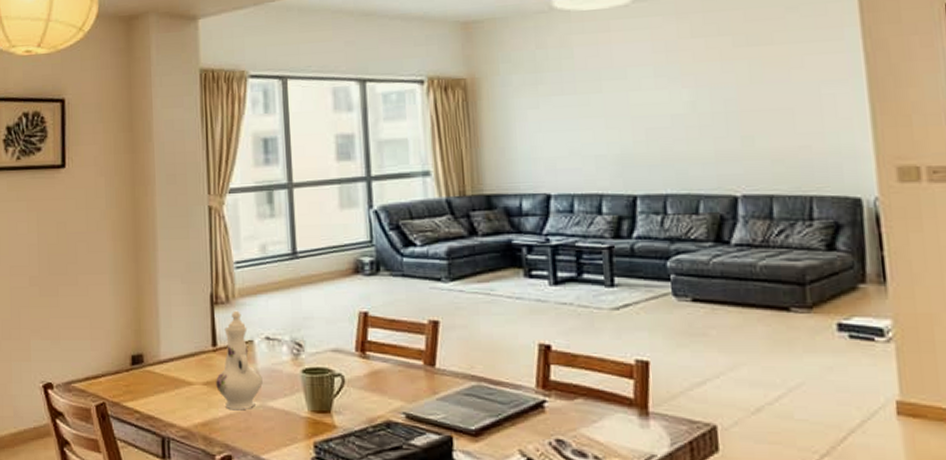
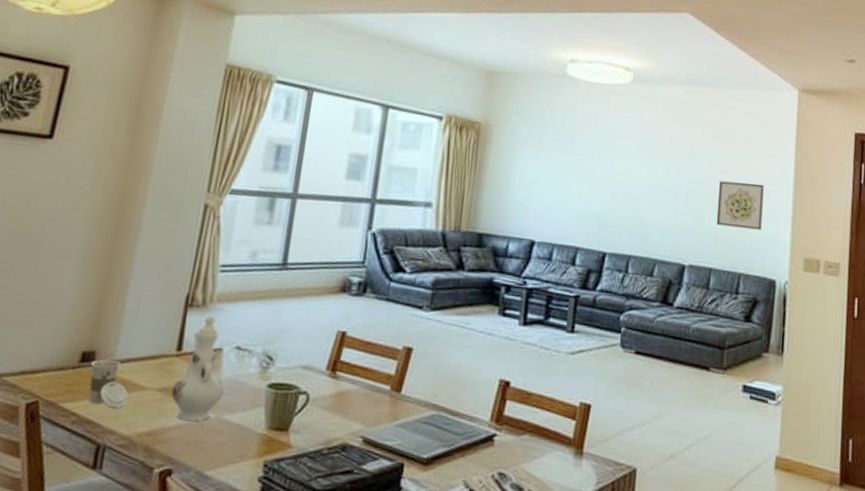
cup: none [141,360,179,404] -> present [89,359,128,409]
wall art: none [765,88,831,145] -> present [716,181,764,230]

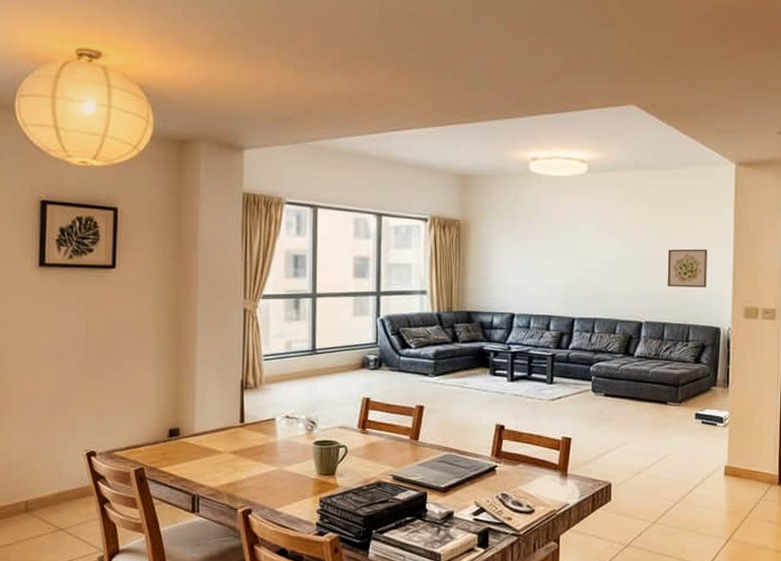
cup: present [89,359,128,409] -> none [177,433,209,469]
ewer: present [171,315,224,422] -> none [242,394,281,474]

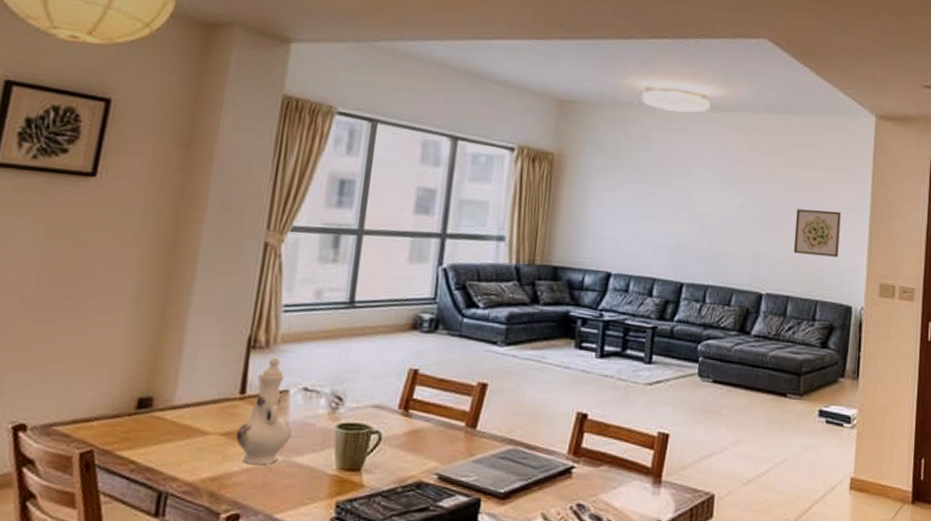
ewer: none [242,394,281,474] -> present [236,357,292,465]

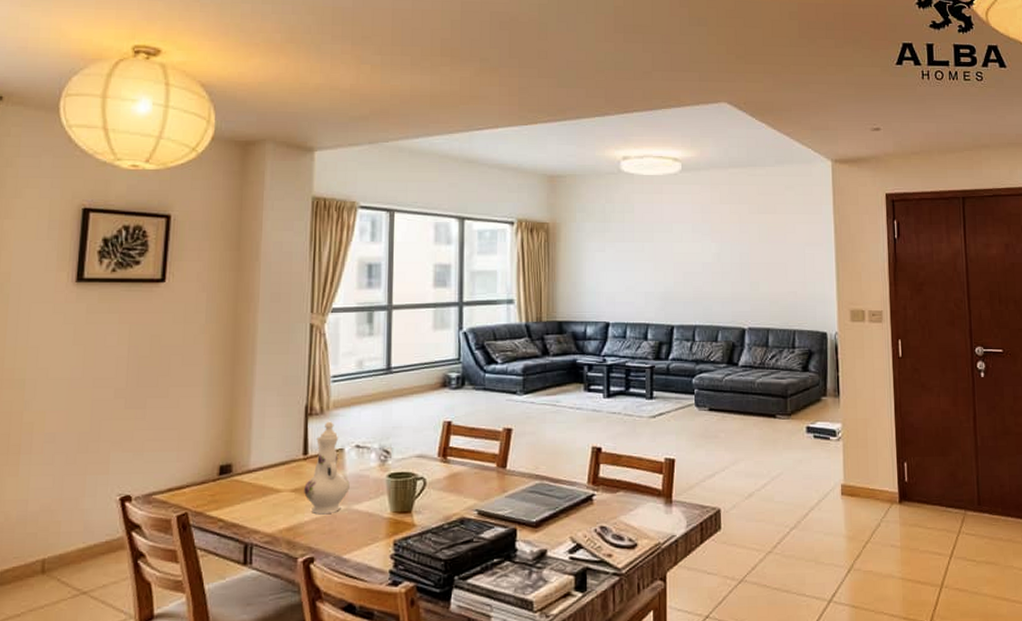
wall art: present [793,209,841,257] -> none [768,249,810,290]

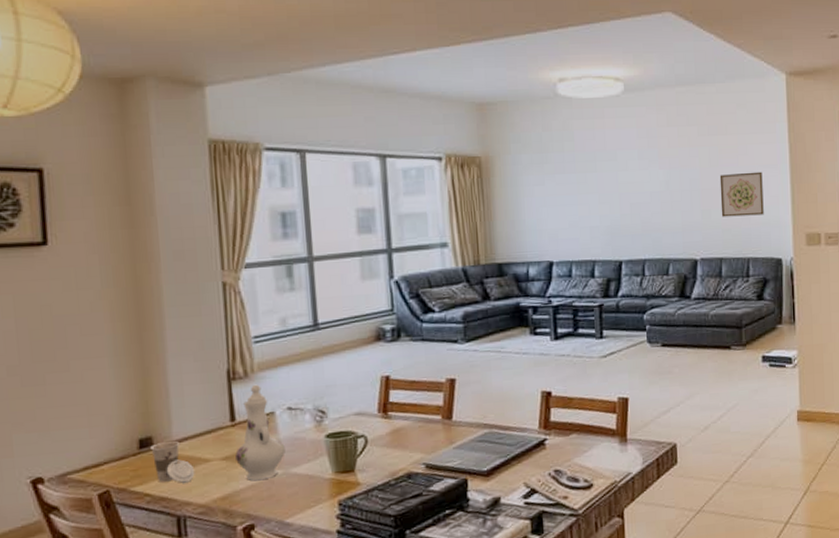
cup: none [229,469,266,511] -> present [150,440,195,483]
wall art: none [768,249,810,290] -> present [719,171,764,217]

